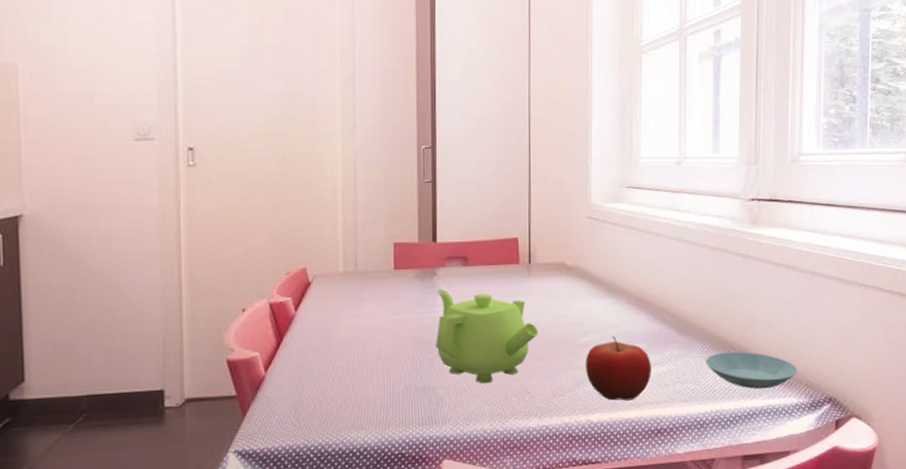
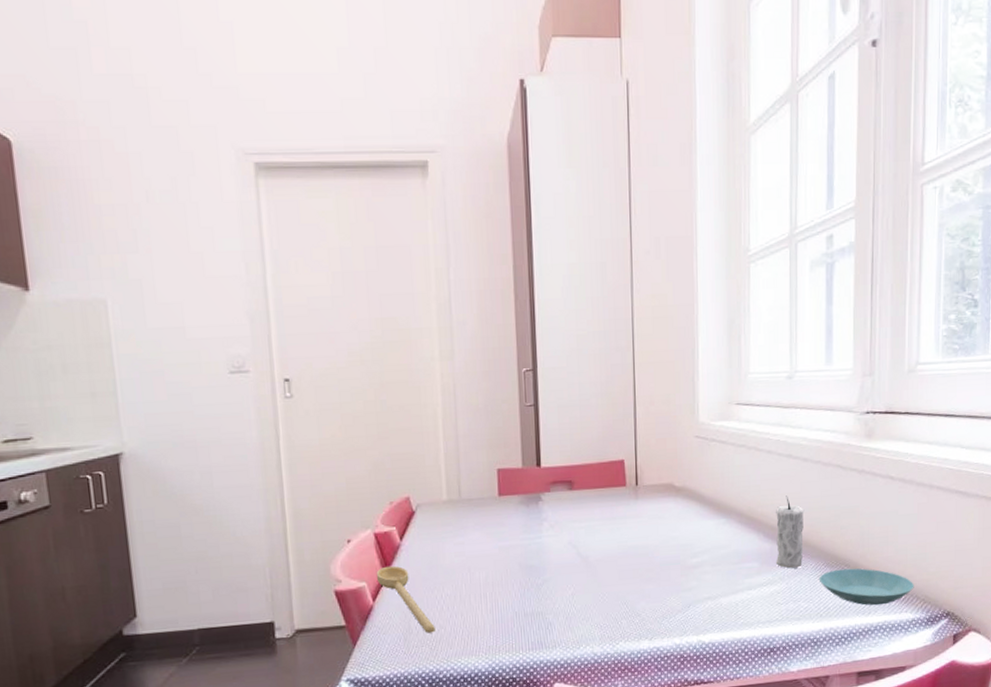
spoon: none [269,336,326,406] -> present [376,565,435,633]
teapot: present [436,289,539,384] -> none [542,514,648,608]
fruit: present [586,336,651,401] -> none [696,556,763,621]
candle: none [663,278,692,350] -> present [775,495,805,569]

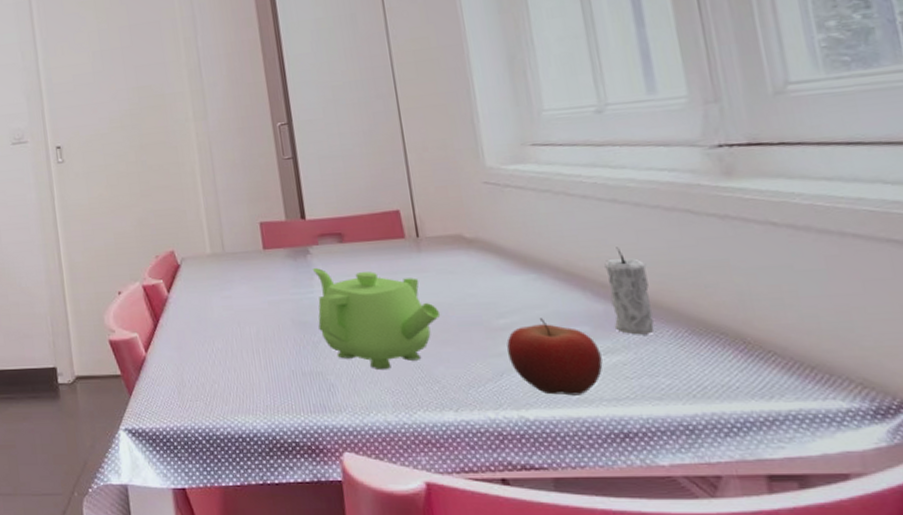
spoon: present [376,565,435,633] -> none [146,318,209,387]
teapot: none [542,514,648,608] -> present [312,268,441,371]
fruit: none [696,556,763,621] -> present [507,318,603,396]
saucer: present [819,568,914,606] -> none [682,337,842,388]

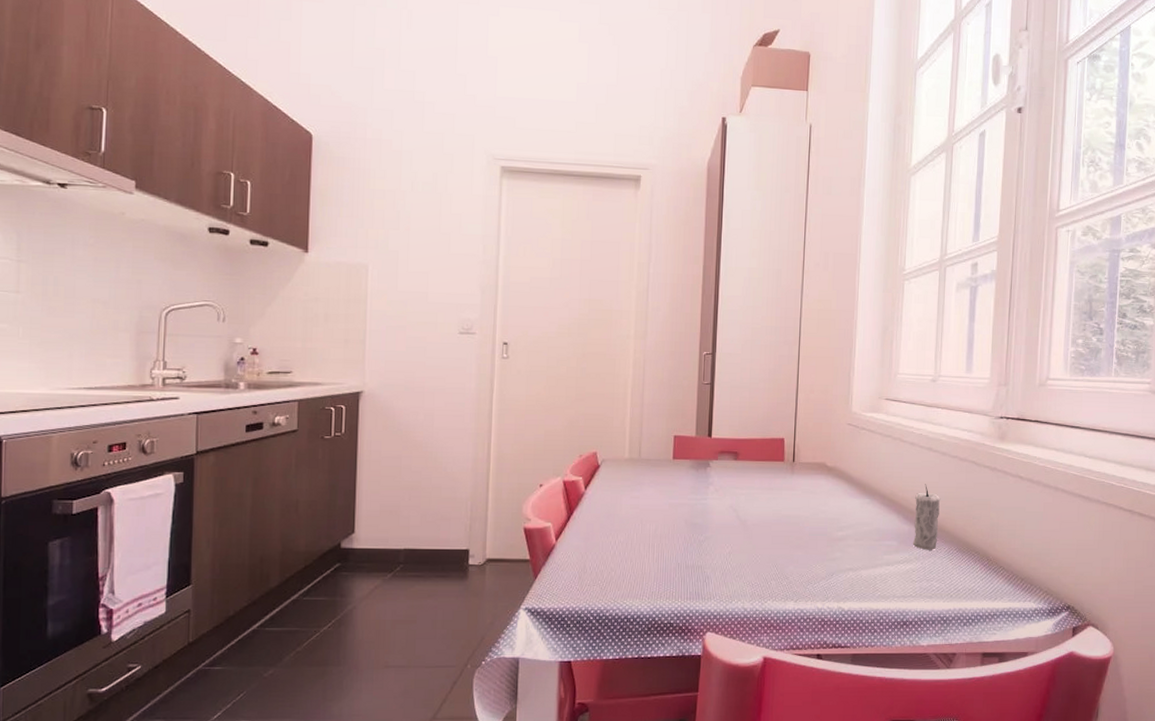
teapot: present [312,268,441,371] -> none [706,479,799,567]
fruit: present [507,318,603,396] -> none [840,533,900,593]

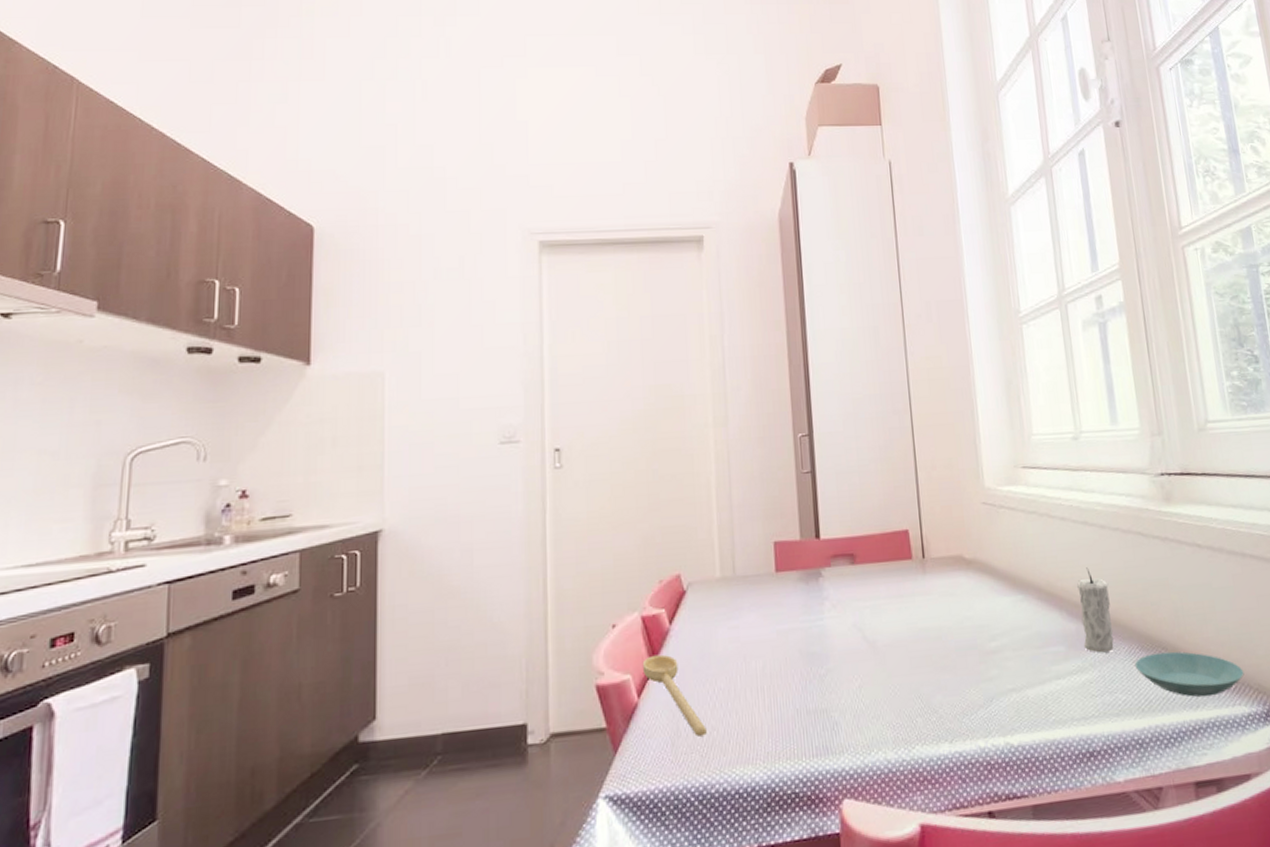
spoon: none [561,511,607,574] -> present [642,654,707,737]
saucer: none [951,555,1038,592] -> present [1134,651,1244,697]

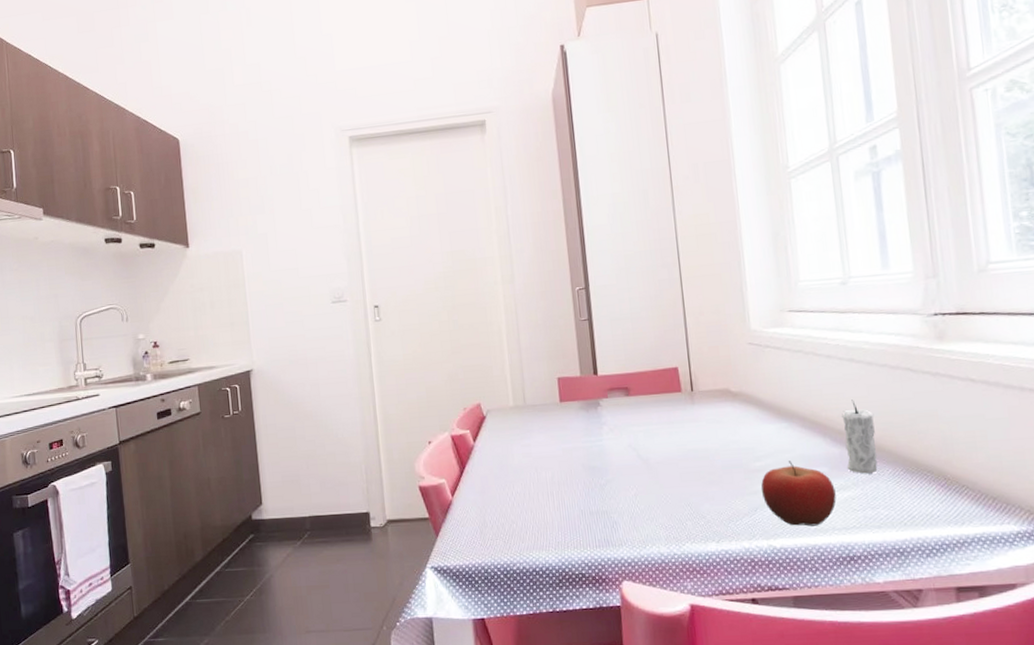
spoon: present [642,654,707,737] -> none [454,465,508,527]
fruit: none [997,639,1074,718] -> present [761,461,836,527]
saucer: present [1134,651,1244,697] -> none [898,474,1016,516]

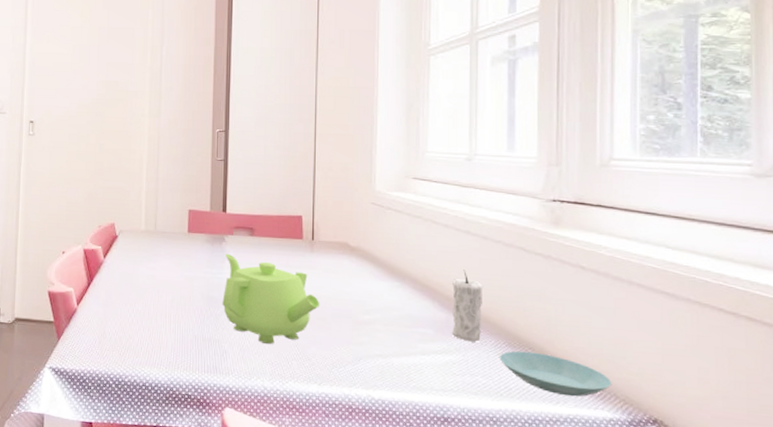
teapot: none [601,419,709,509] -> present [222,254,320,345]
fruit: present [761,461,836,527] -> none [367,318,438,384]
saucer: none [898,474,1016,516] -> present [499,350,612,397]

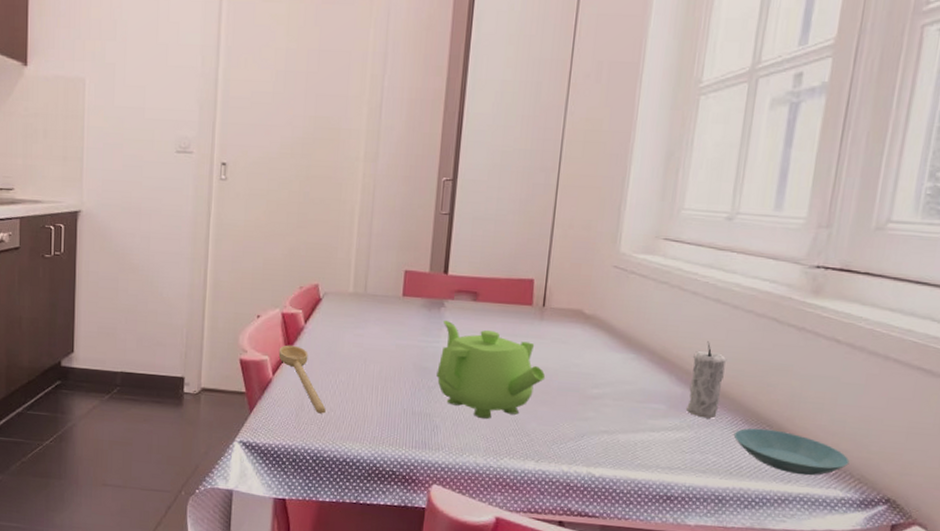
spoon: none [82,277,125,341] -> present [278,345,326,414]

